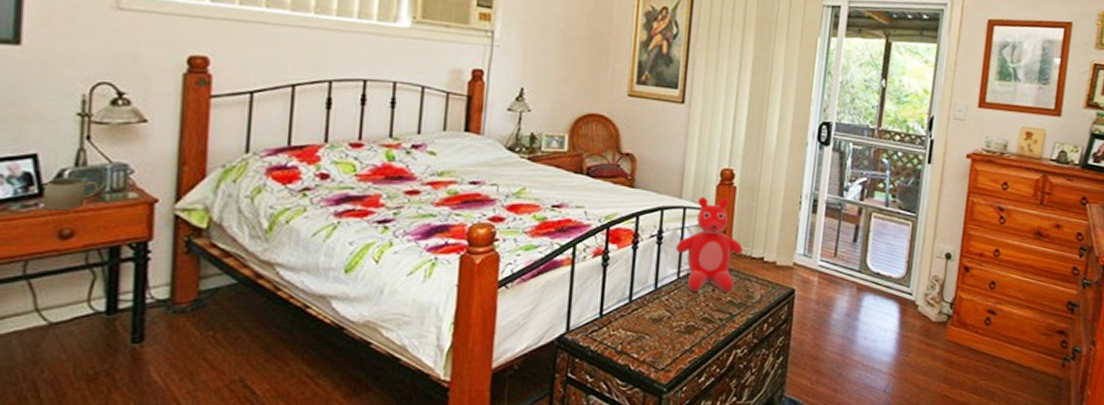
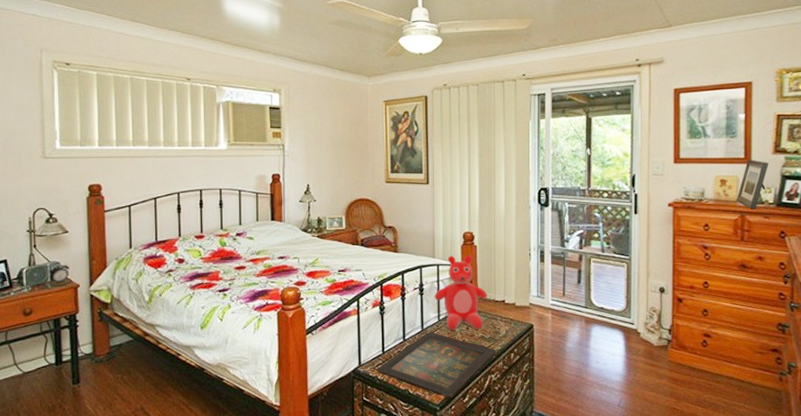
mug: present [42,176,98,211] -> none [12,273,43,297]
alarm clock: none [104,167,145,200] -> present [47,264,71,287]
icon panel: none [589,292,747,378] -> present [376,332,496,399]
picture frame: none [1040,112,1079,170] -> present [736,160,769,209]

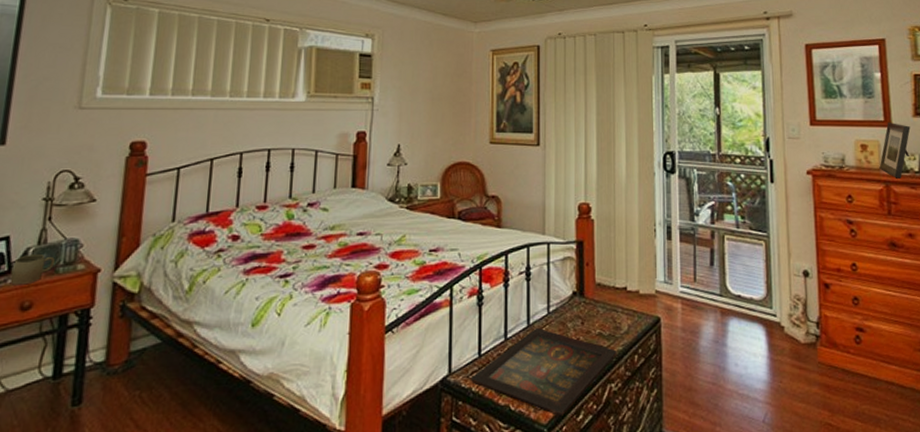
mug: none [12,273,43,297] -> present [10,253,55,285]
alarm clock: present [47,264,71,287] -> none [58,242,92,272]
teddy bear: present [434,255,487,330] -> none [544,230,606,326]

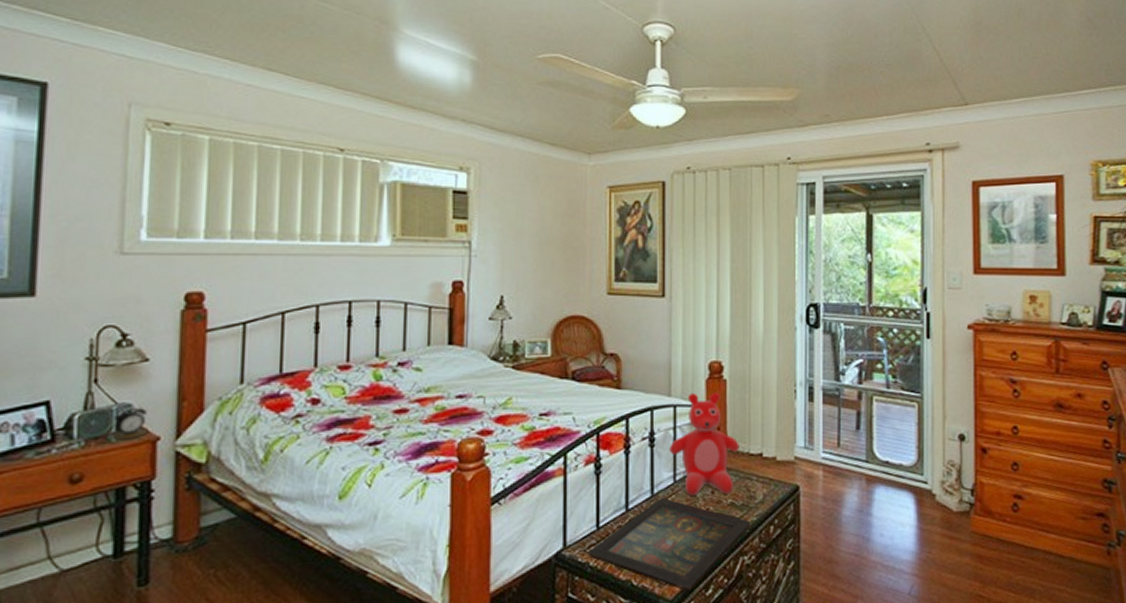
mug: present [10,253,55,285] -> none [54,420,105,456]
alarm clock: none [58,242,92,272] -> present [110,407,148,440]
teddy bear: none [544,230,606,326] -> present [669,392,739,496]
picture frame: present [879,123,911,179] -> none [1049,271,1086,333]

